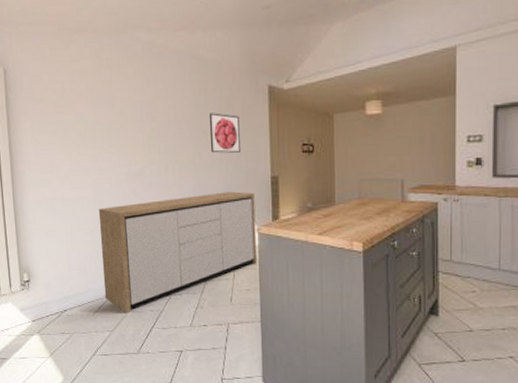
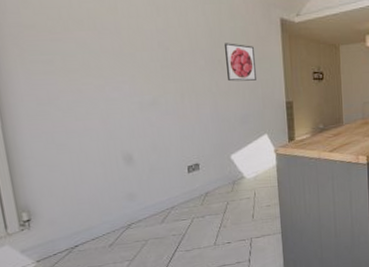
sideboard: present [98,191,257,313] -> none [109,117,276,241]

